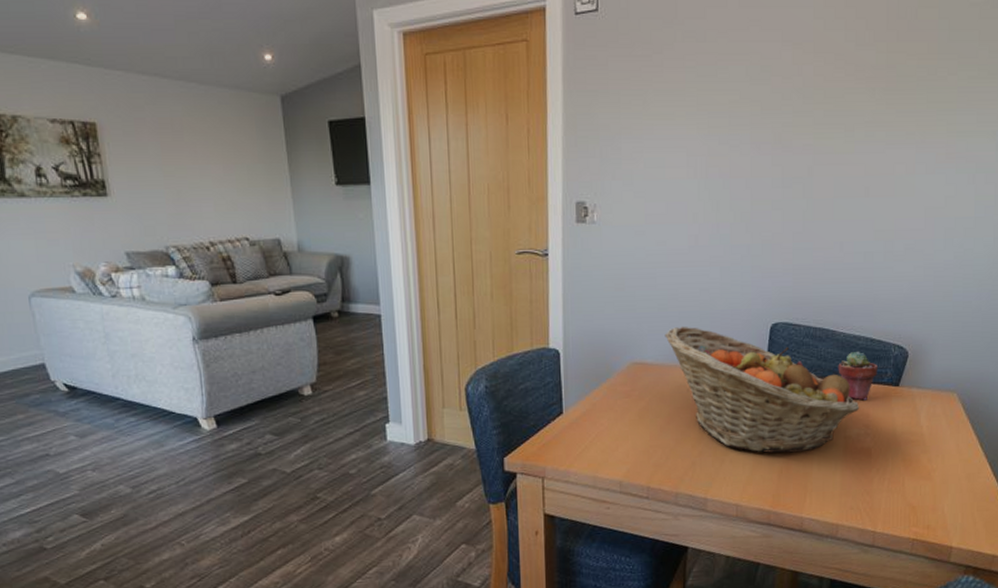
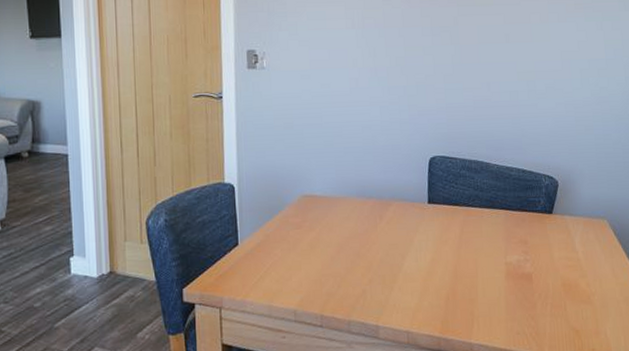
fruit basket: present [664,326,860,453] -> none [331,160,518,280]
potted succulent: present [838,351,878,401] -> none [494,181,532,228]

